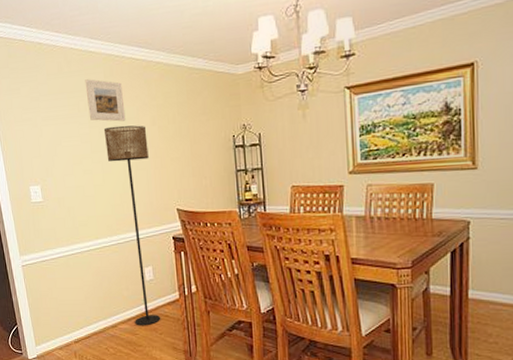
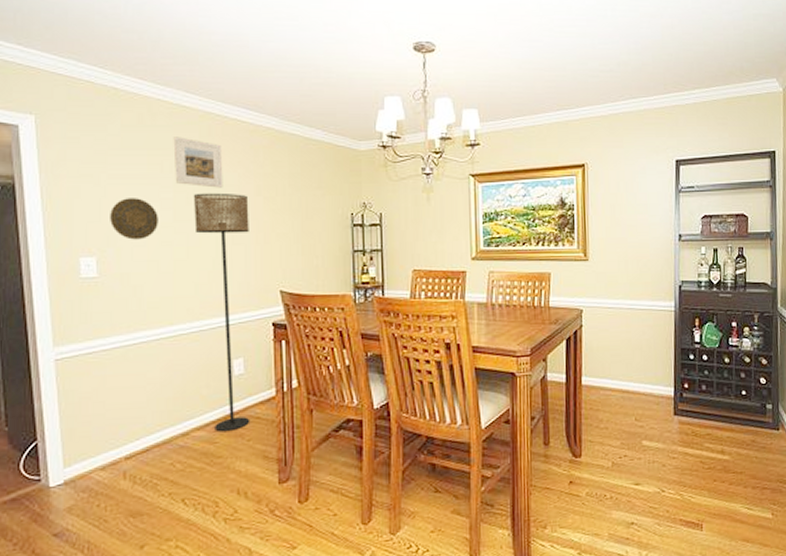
decorative plate: none [46,135,81,170] -> present [110,198,158,240]

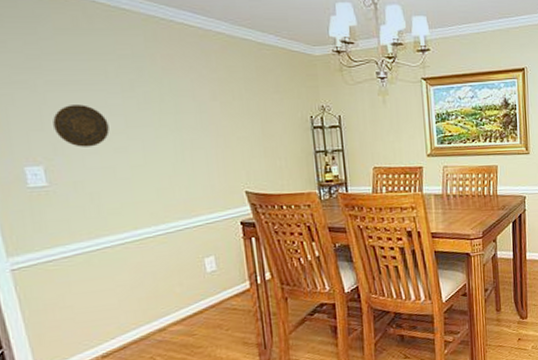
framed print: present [173,137,223,188] -> none [115,41,176,93]
floor lamp: present [193,192,250,432] -> none [144,98,227,325]

